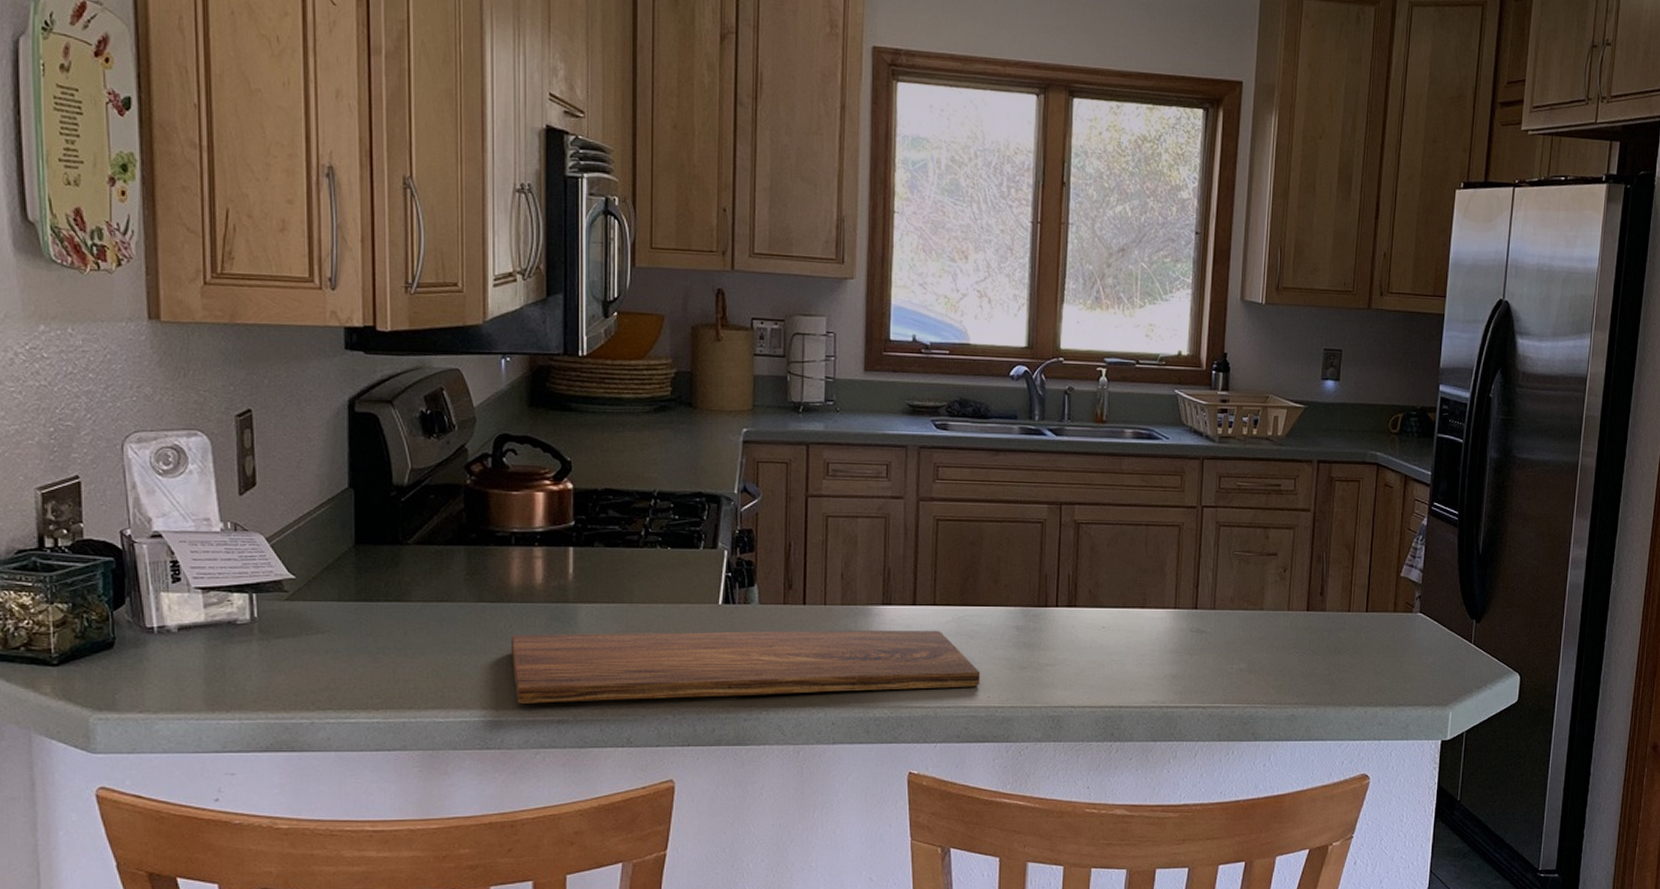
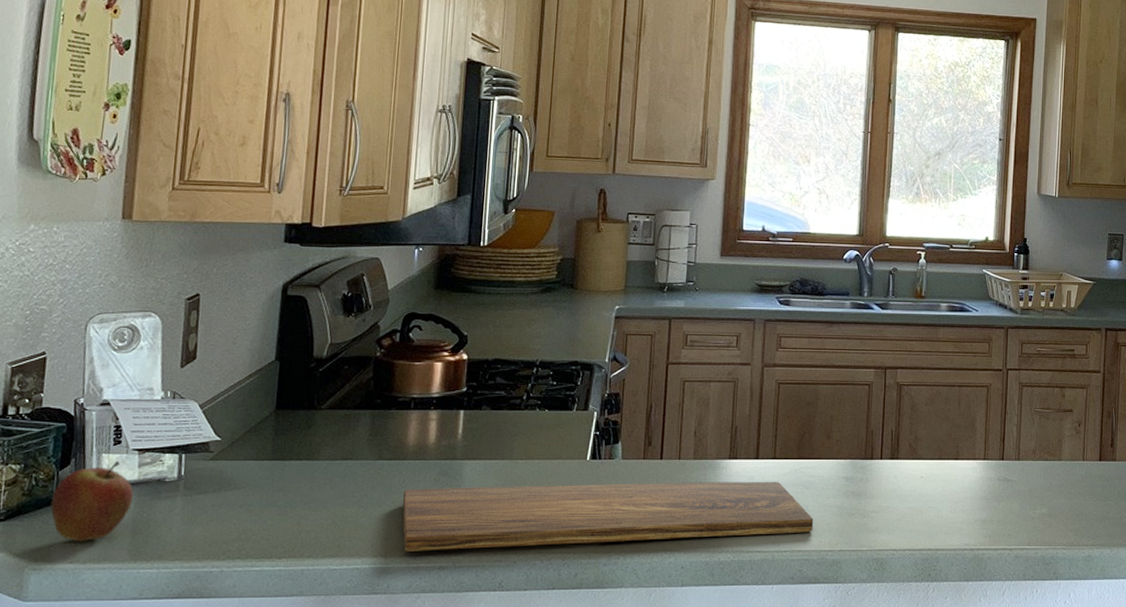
fruit: none [108,601,202,690] -> present [50,461,134,542]

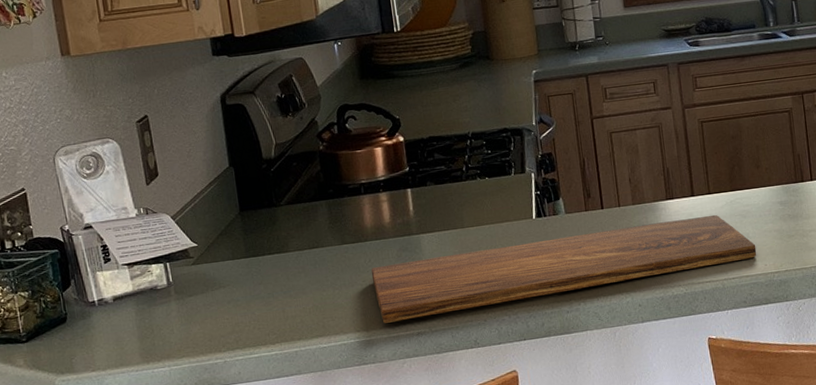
fruit: present [50,461,134,542] -> none [62,277,133,353]

